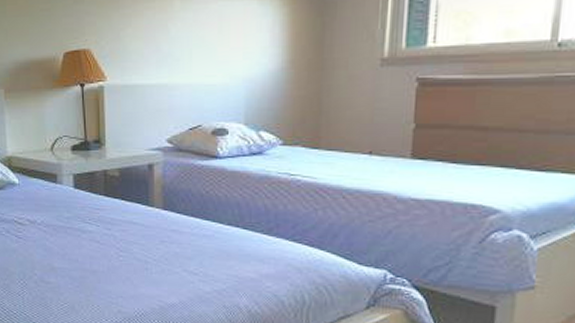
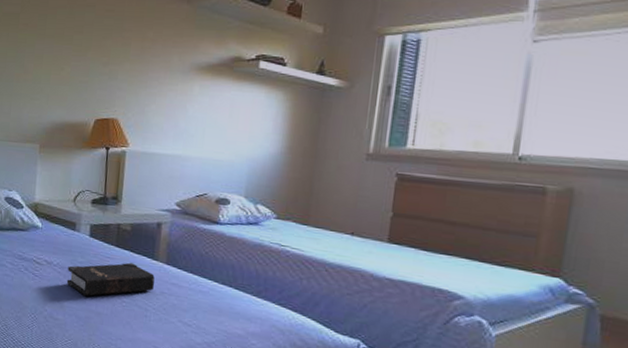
hardback book: none [54,212,152,255] -> present [66,262,155,297]

